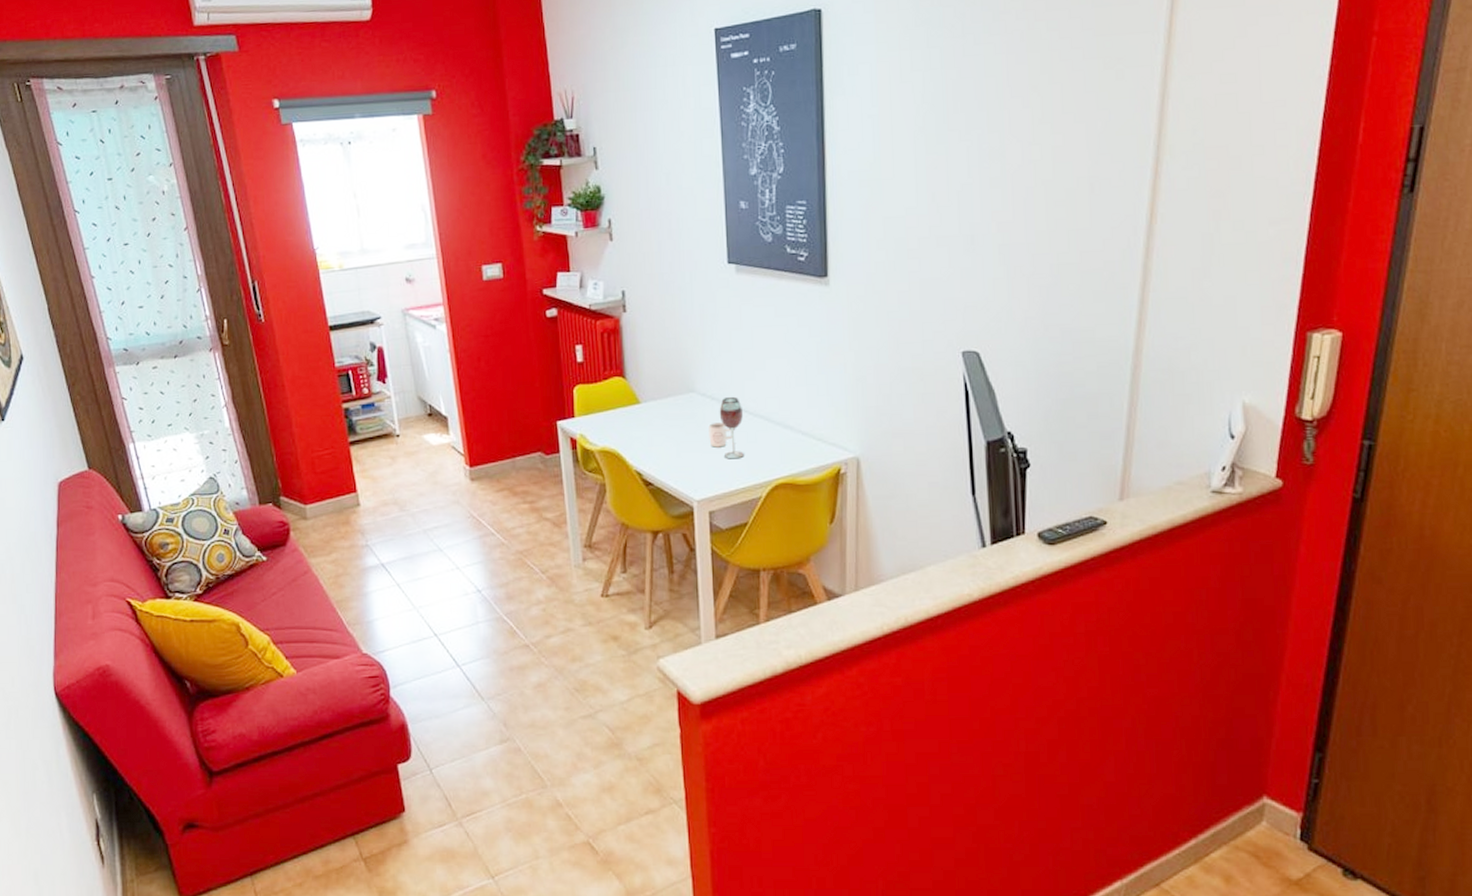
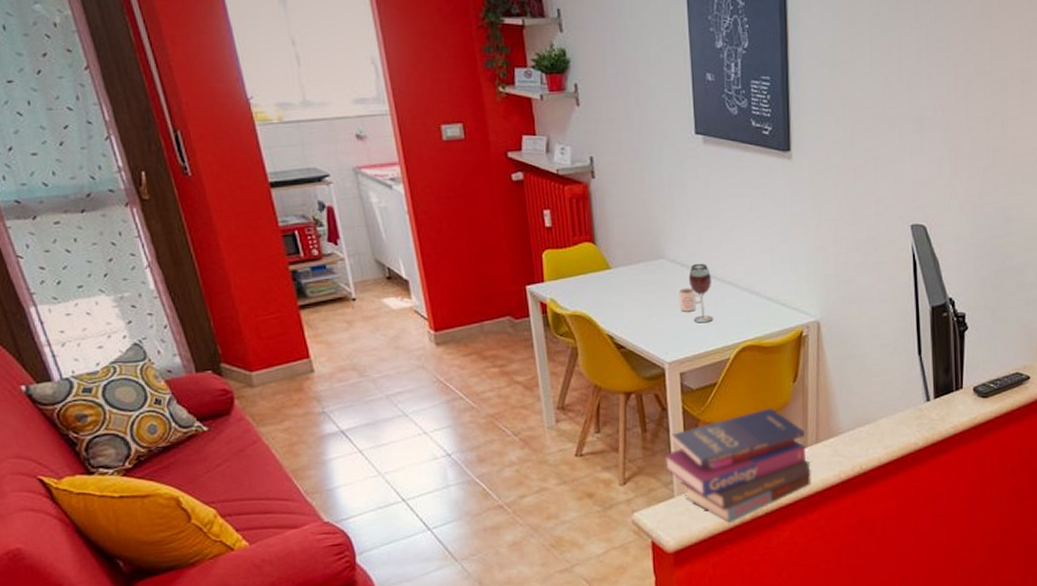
books: none [691,551,850,676] -> present [664,408,811,524]

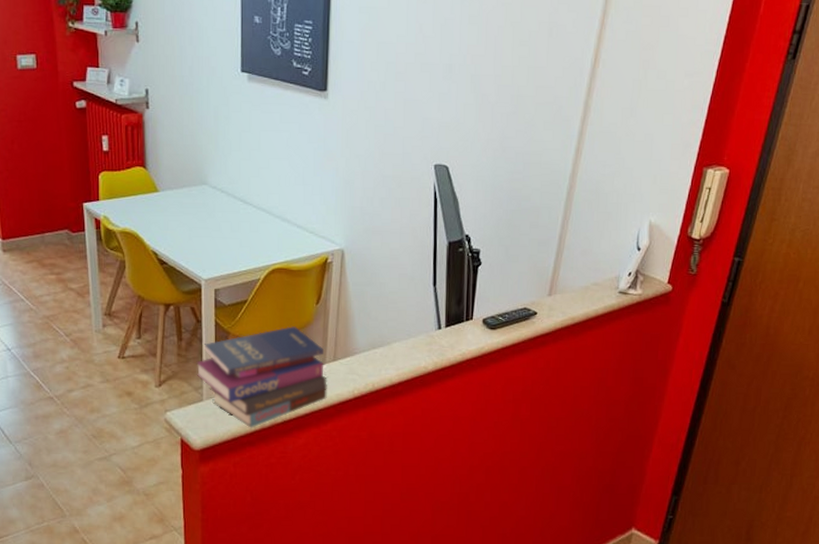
mug: present [678,288,702,312] -> none [217,213,238,234]
wineglass: present [688,263,713,323] -> none [227,190,249,245]

